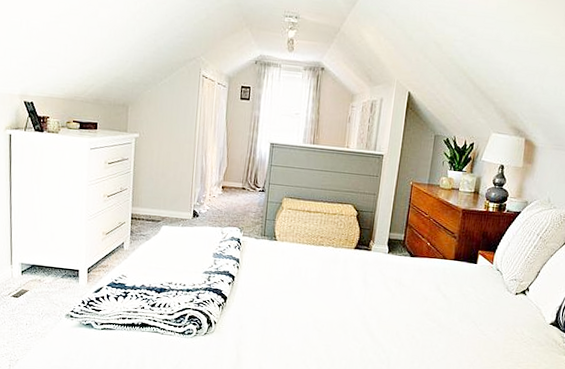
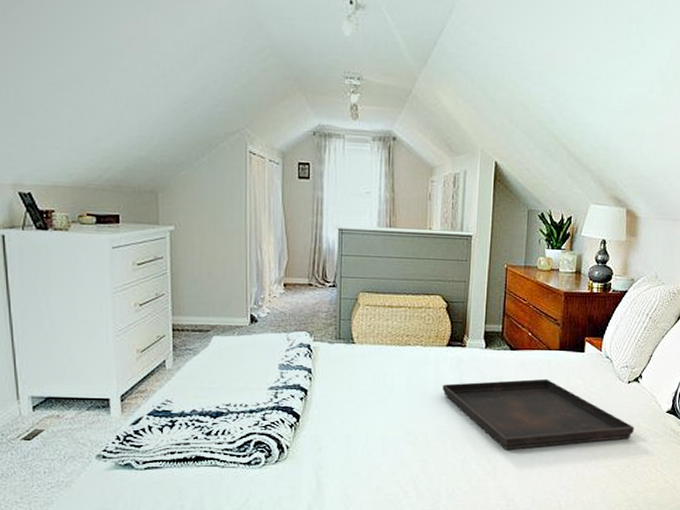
serving tray: none [348,281,519,345] -> present [442,378,634,450]

